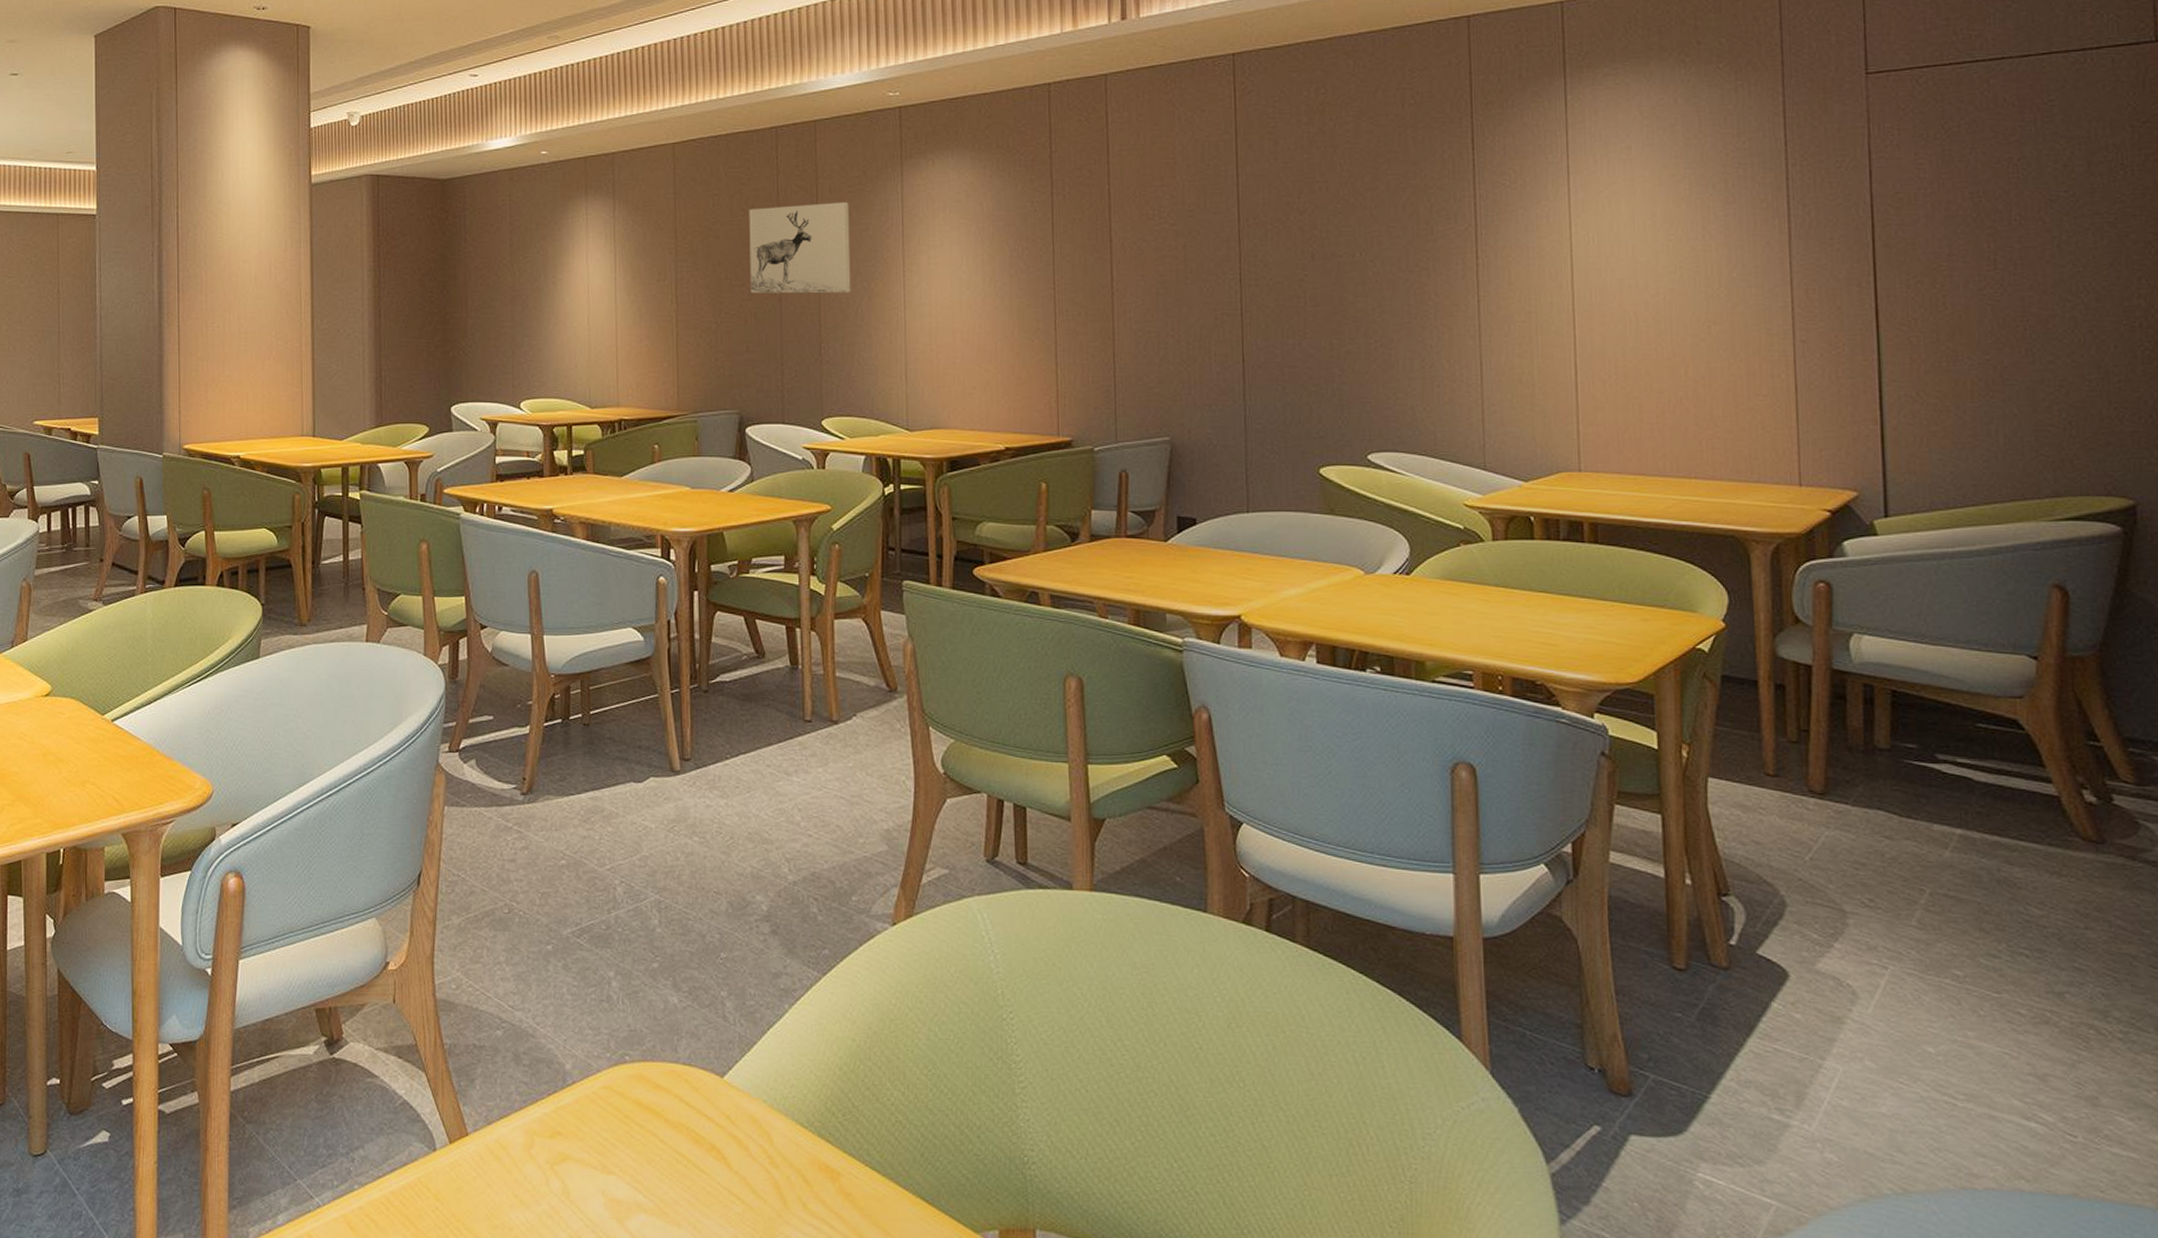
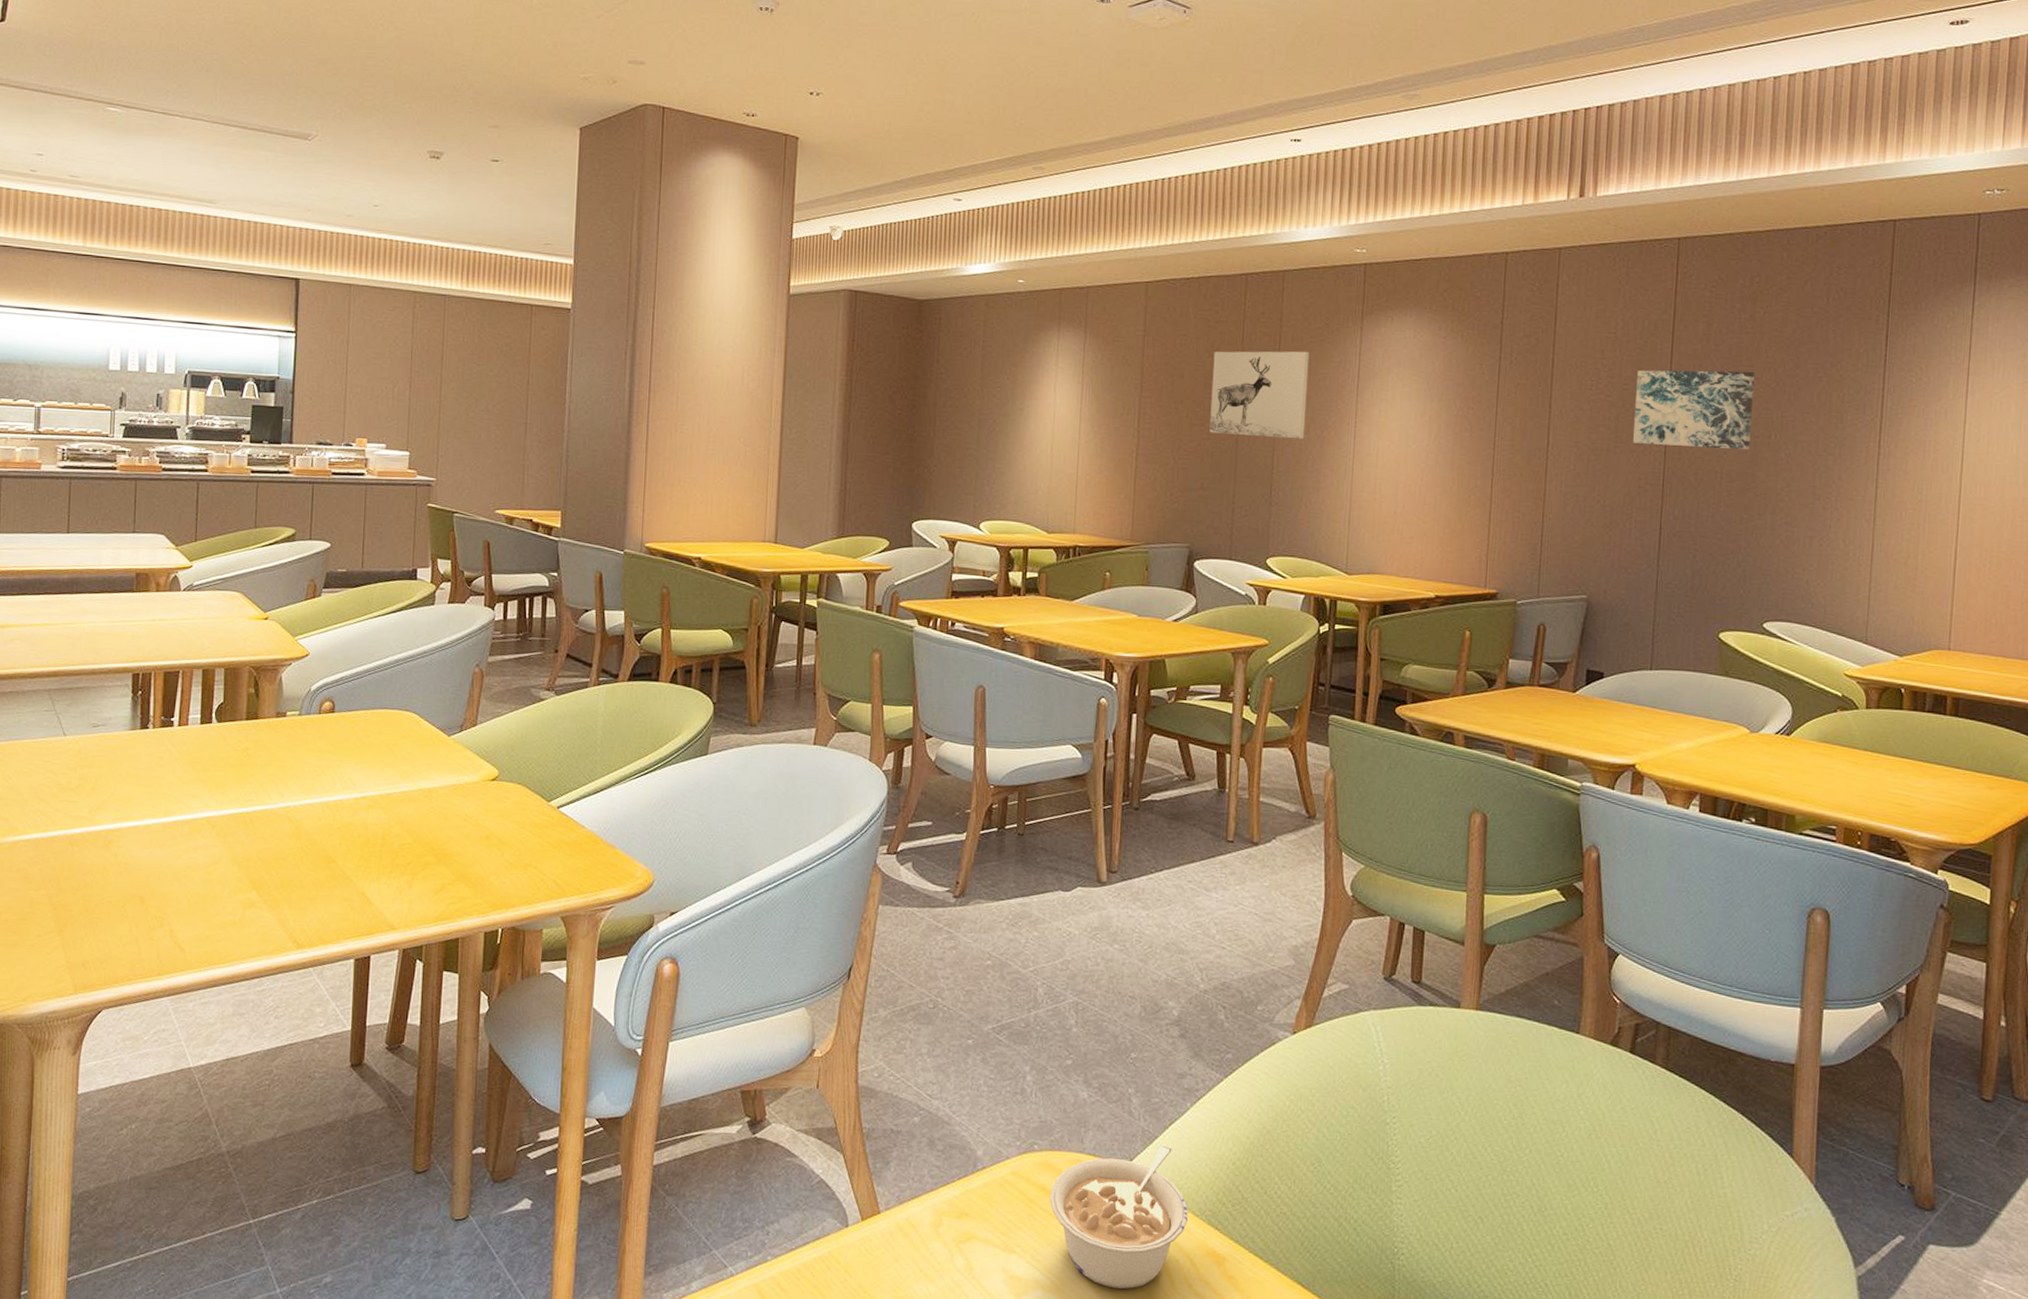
legume: none [646,1050,795,1211] -> present [1050,1144,1188,1290]
wall art: none [1202,187,1333,272] -> present [1633,370,1754,449]

